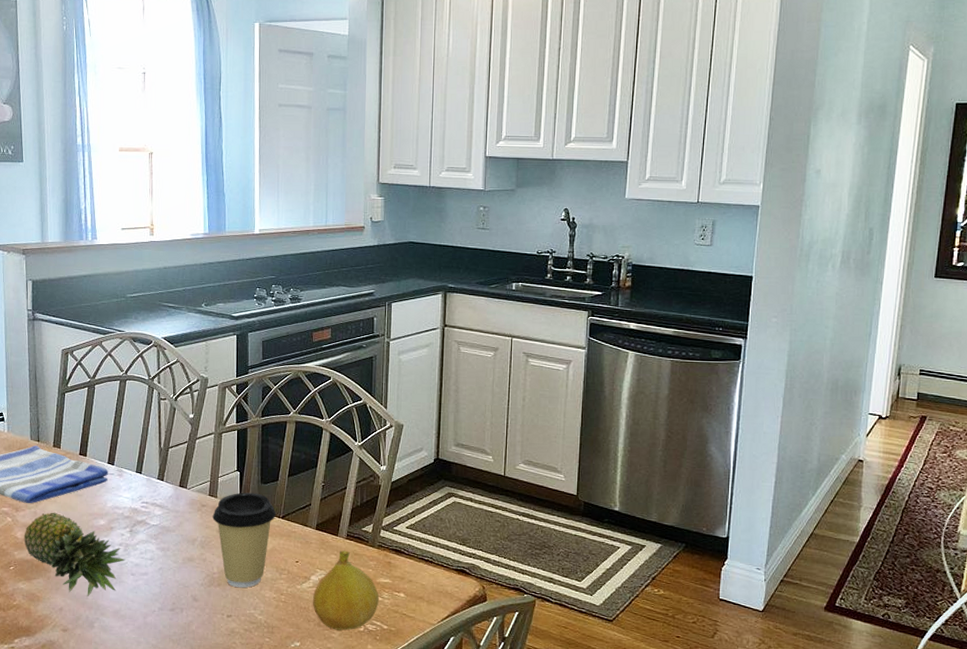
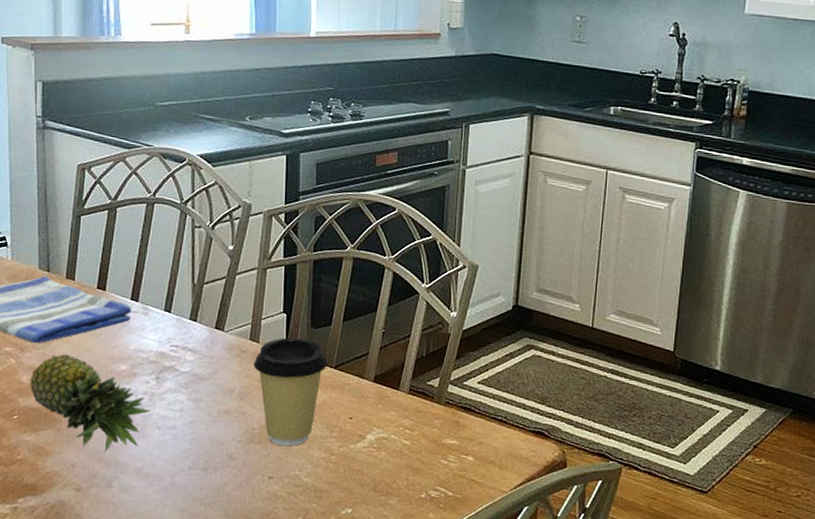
fruit: present [312,550,379,631] -> none [367,406,444,497]

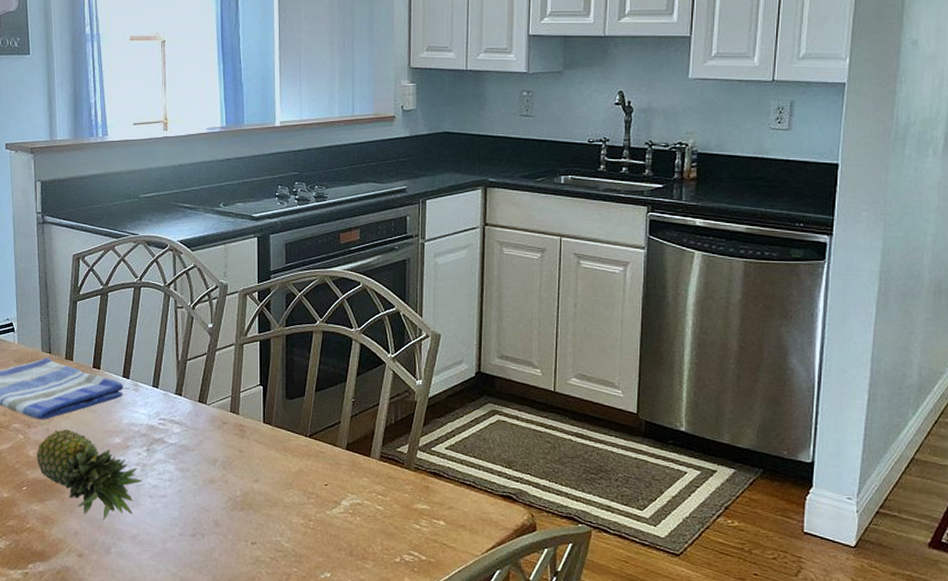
coffee cup: present [253,337,328,446] -> none [234,408,302,512]

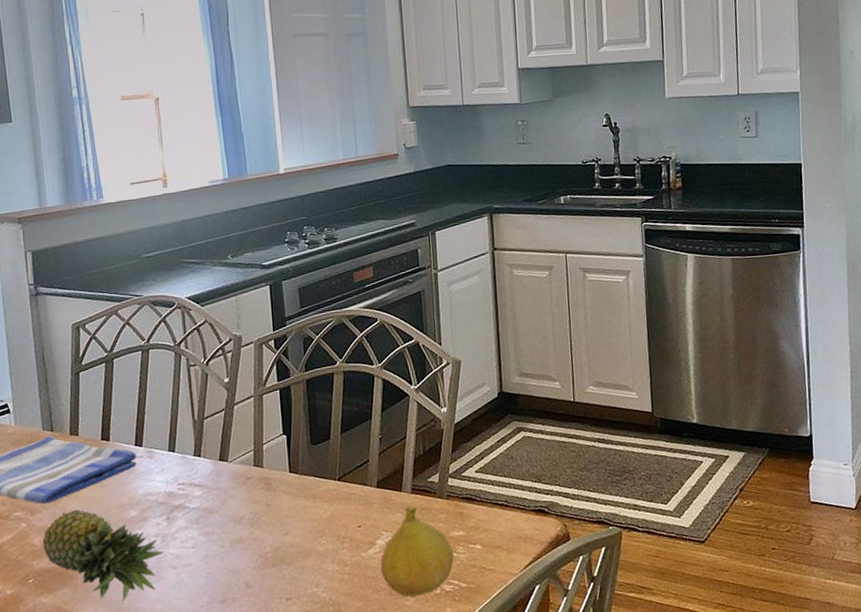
fruit: none [343,473,416,561] -> present [380,506,454,597]

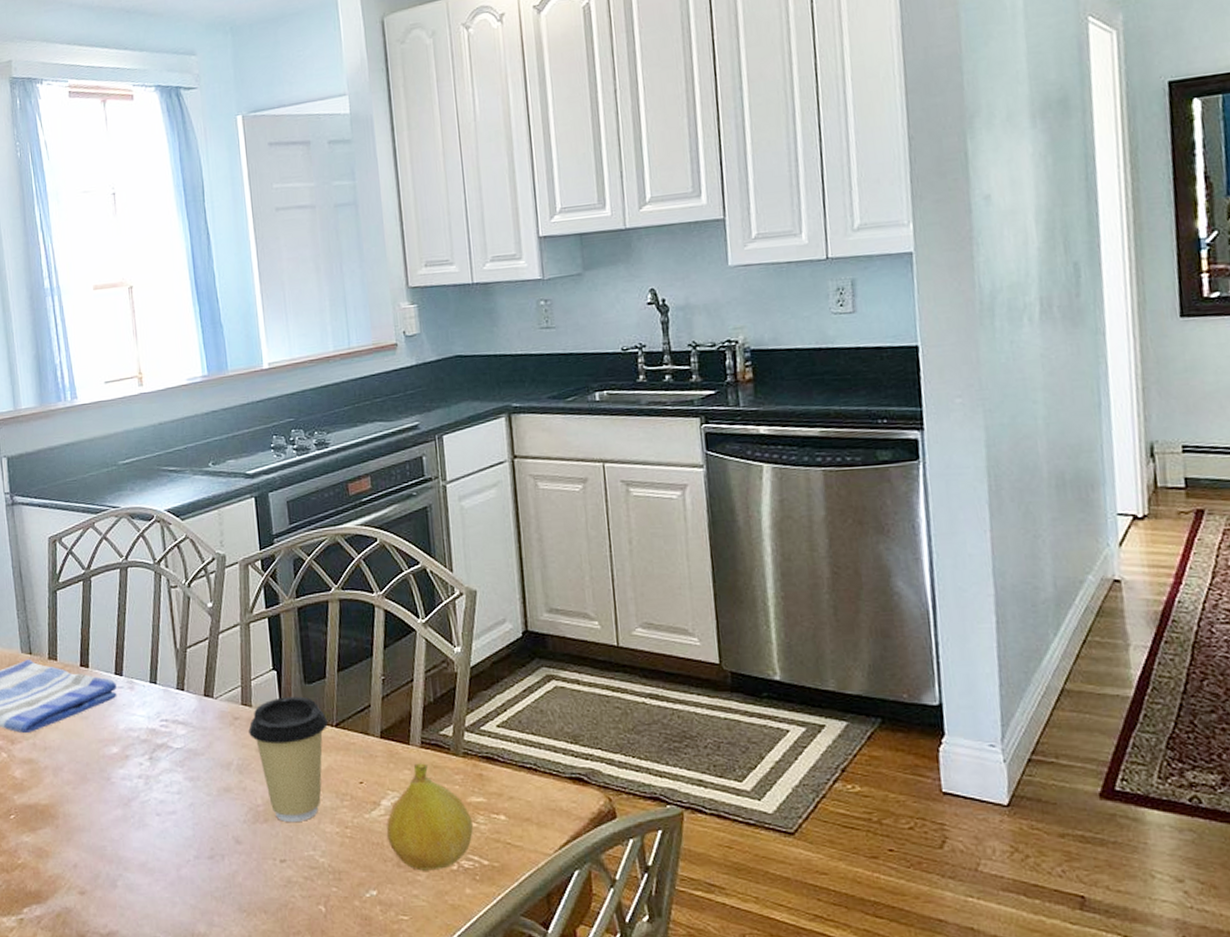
fruit: present [42,509,164,601] -> none [23,741,148,847]
coffee cup: none [260,456,331,565] -> present [248,696,328,822]

